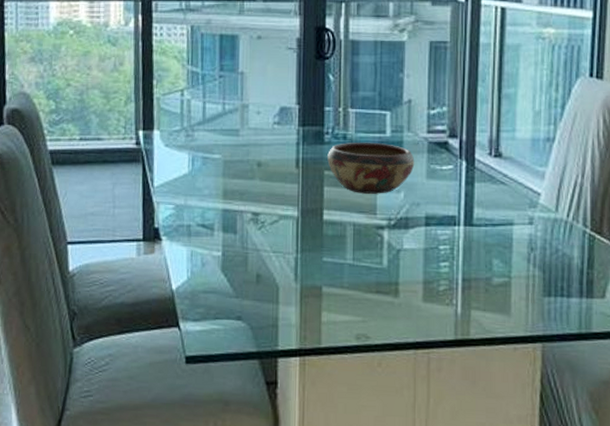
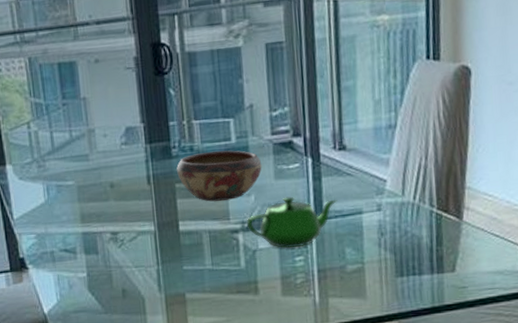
teapot: none [393,198,489,252] -> present [246,196,338,248]

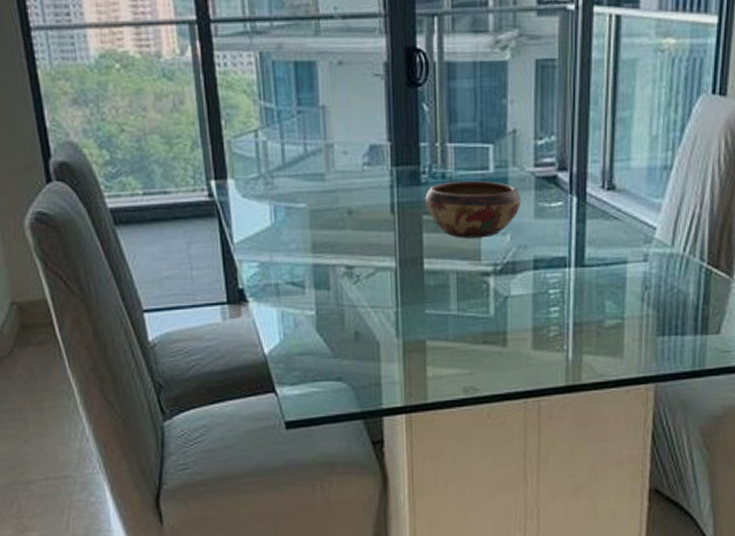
teapot: present [246,196,338,248] -> none [499,239,601,296]

